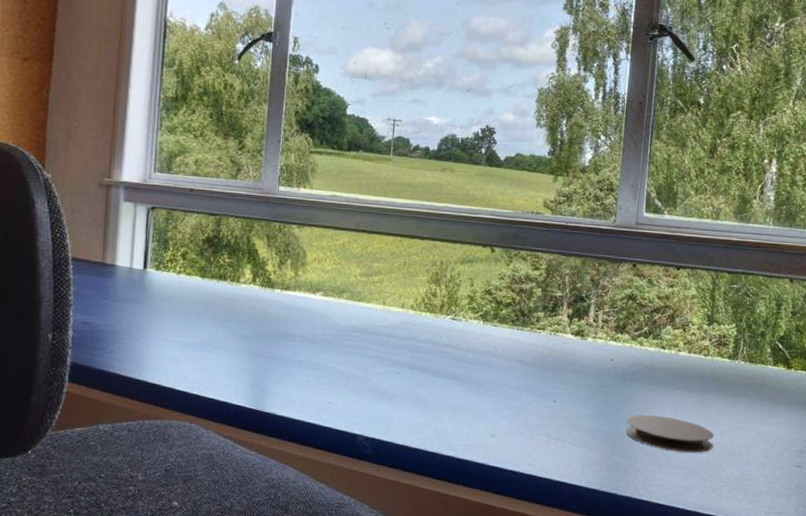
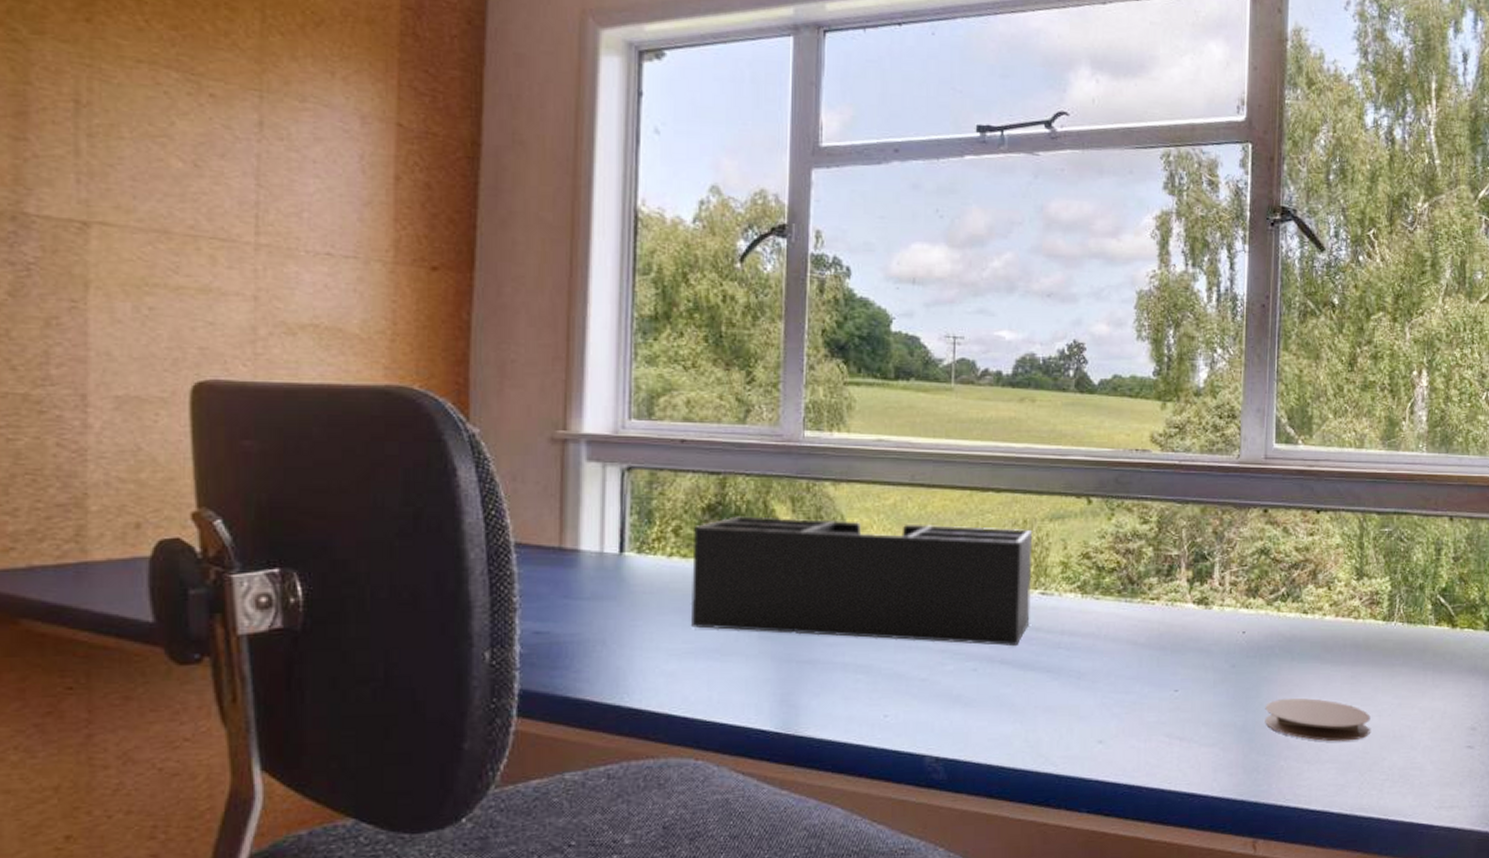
desk organizer: none [191,247,448,357] -> present [690,516,1033,646]

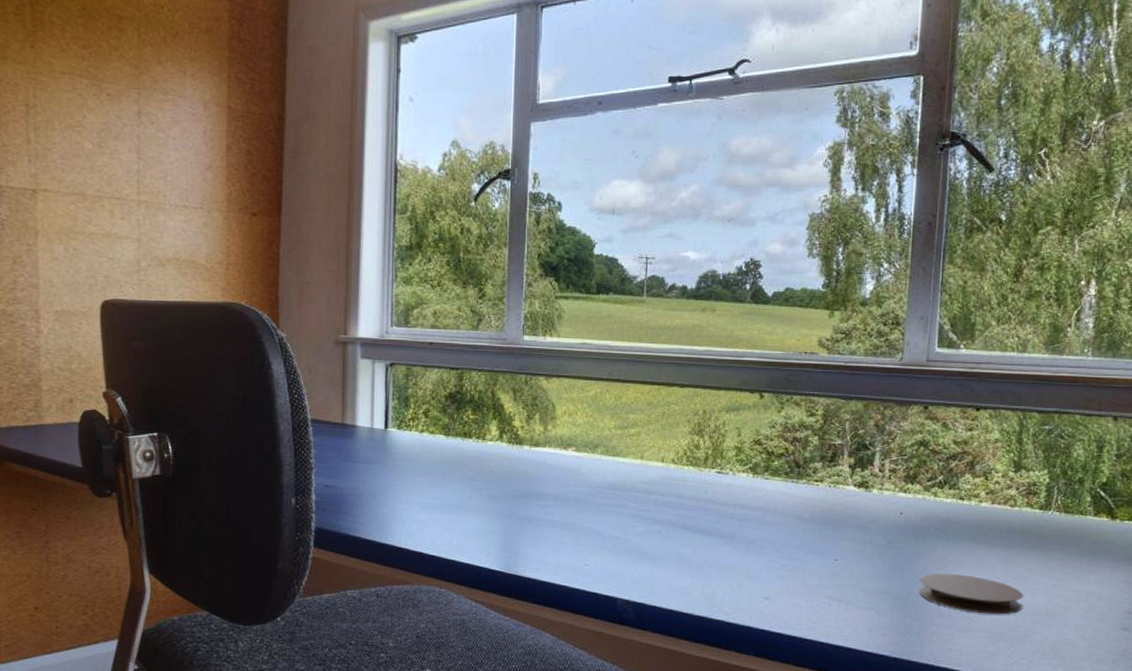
desk organizer: present [690,516,1033,646] -> none [436,402,711,514]

